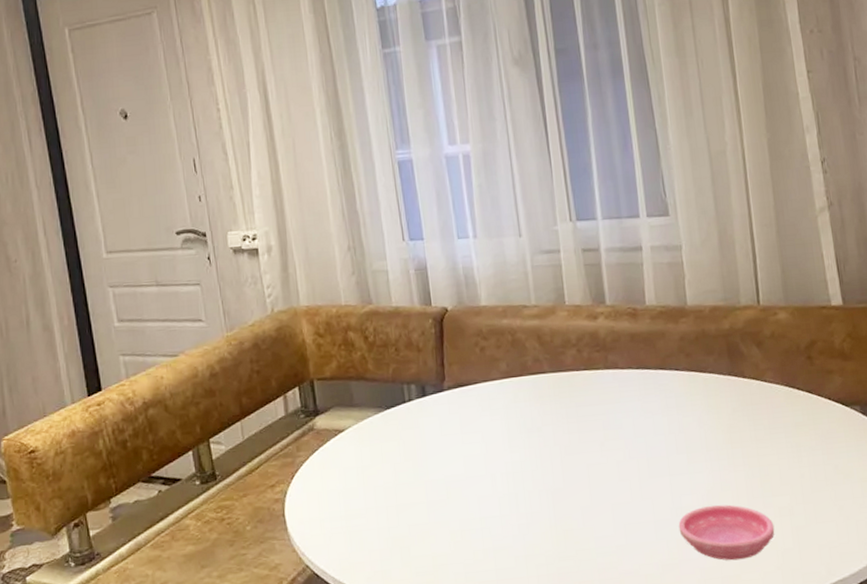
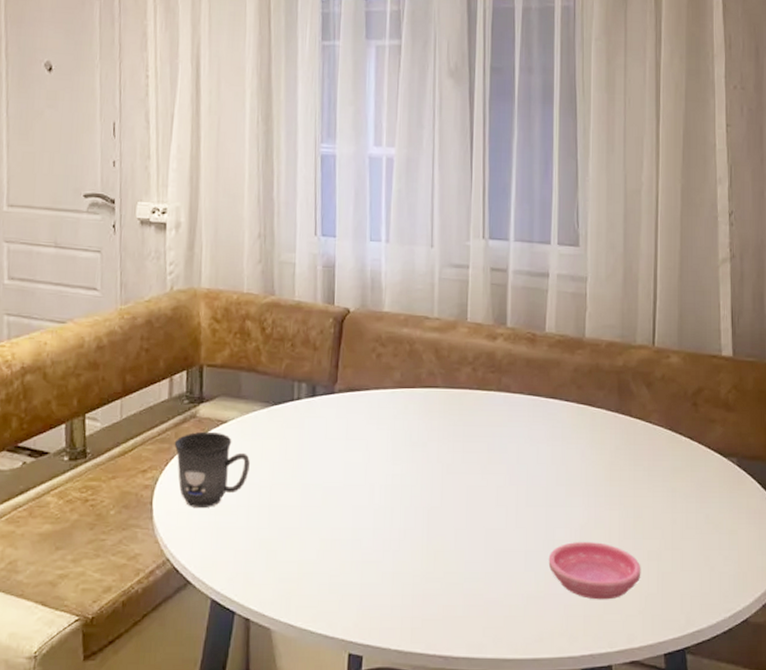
mug: none [297,441,372,516] -> present [174,431,250,509]

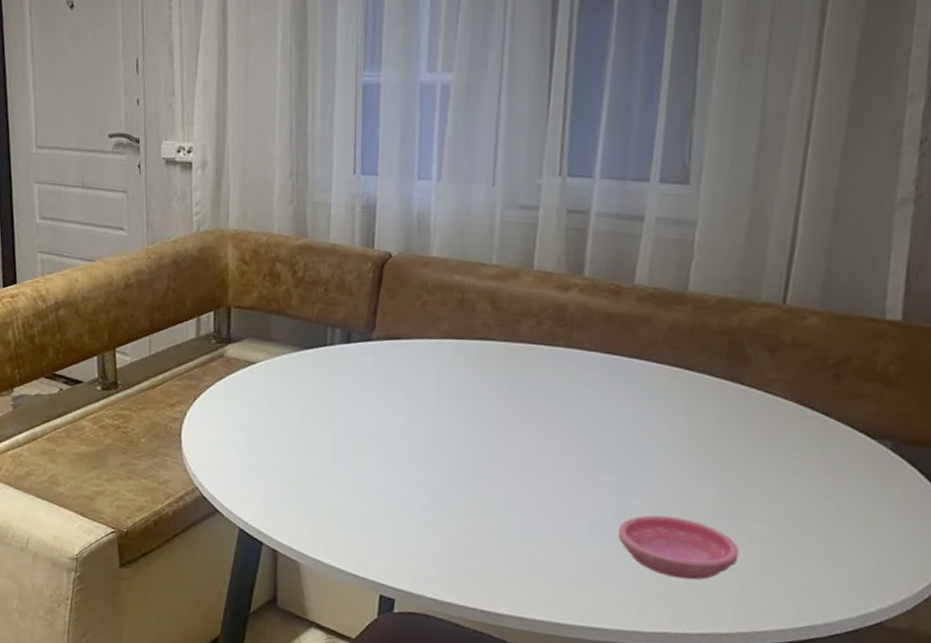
mug: present [174,431,250,509] -> none [202,371,279,444]

